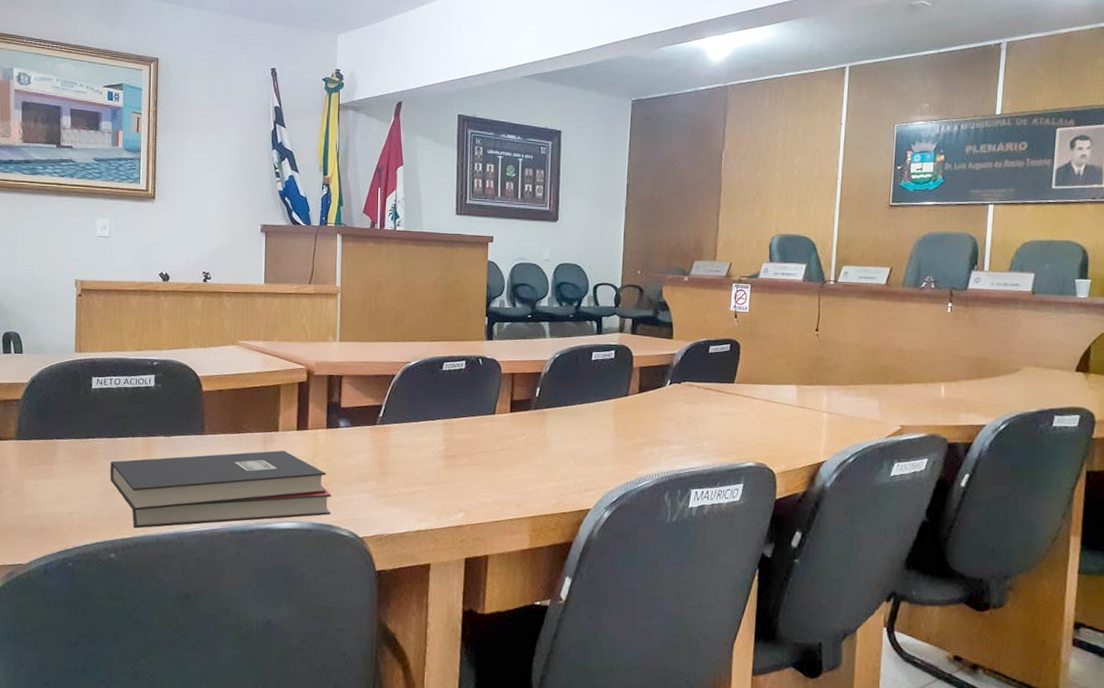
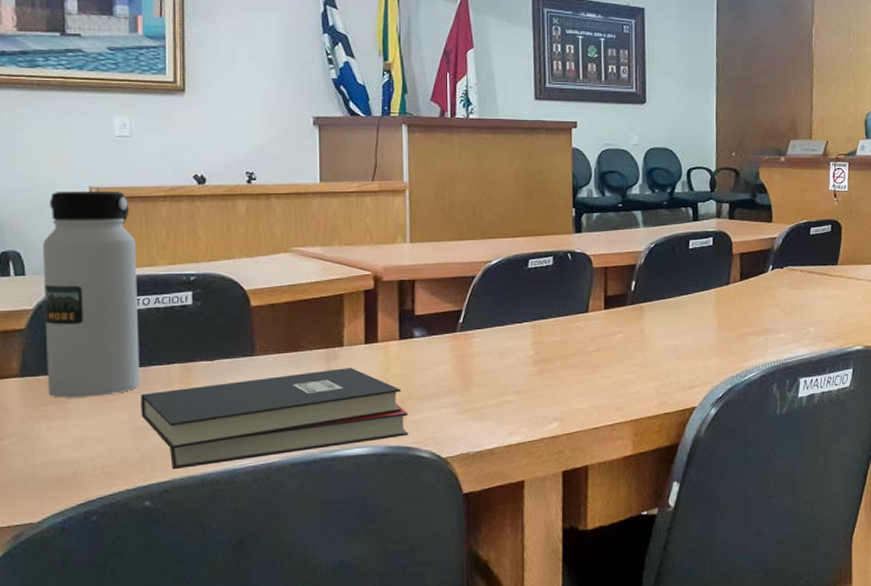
water bottle: none [36,283,111,461] -> present [43,191,141,398]

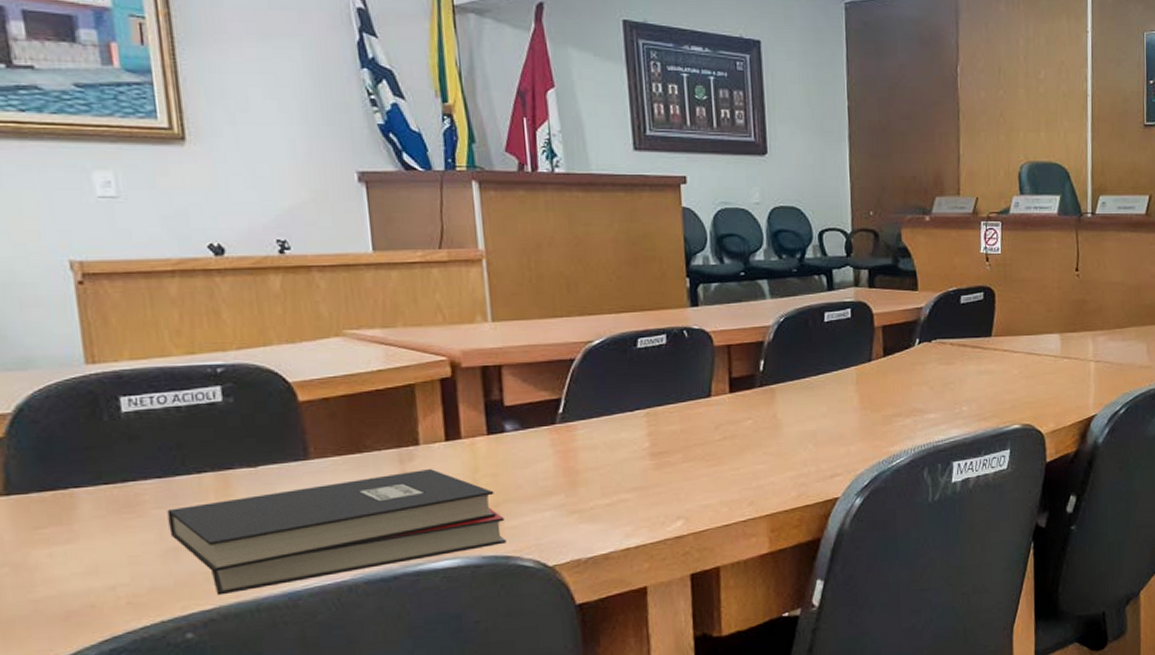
water bottle: present [43,191,141,398] -> none [15,266,165,519]

